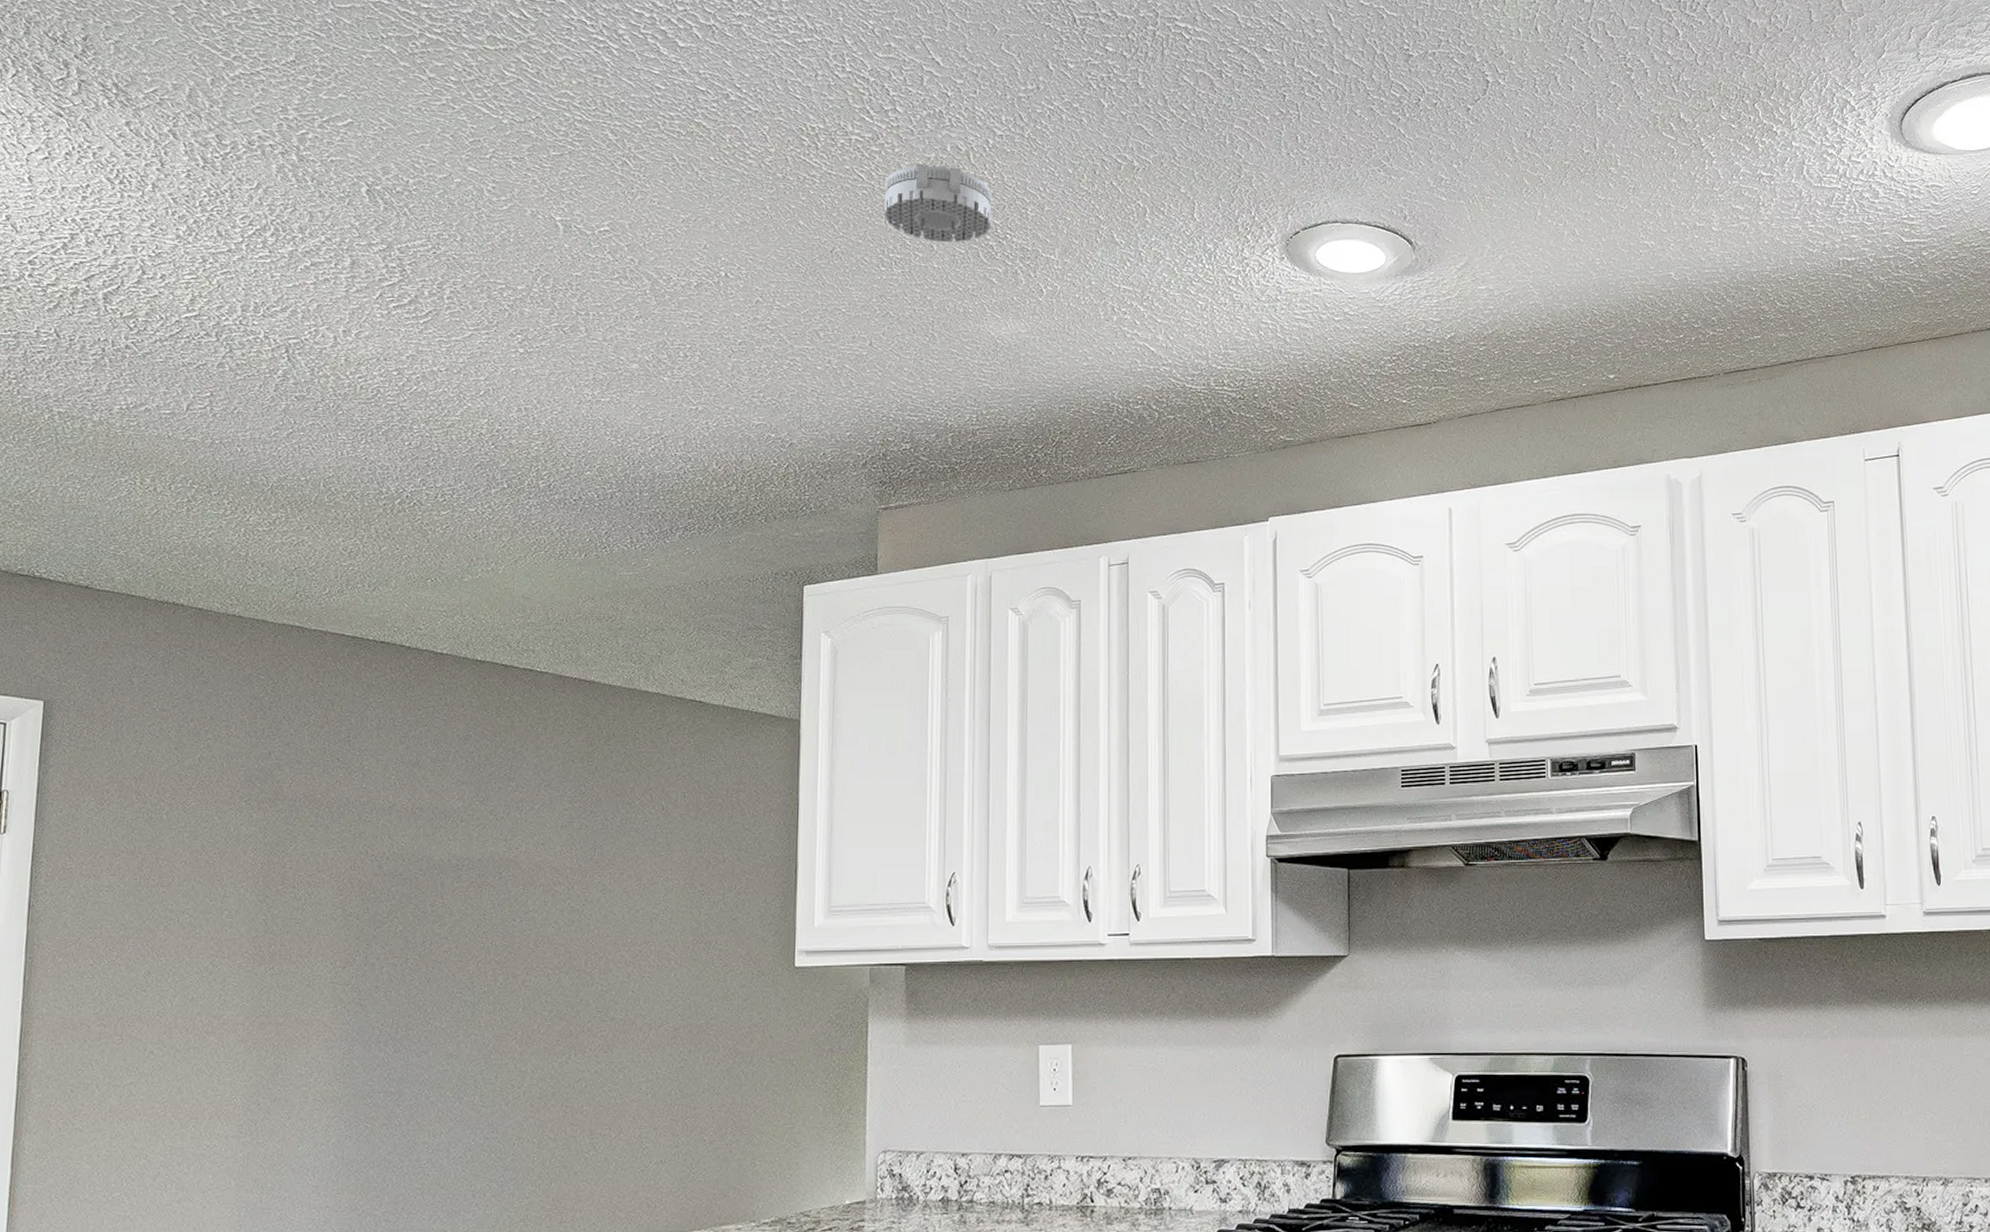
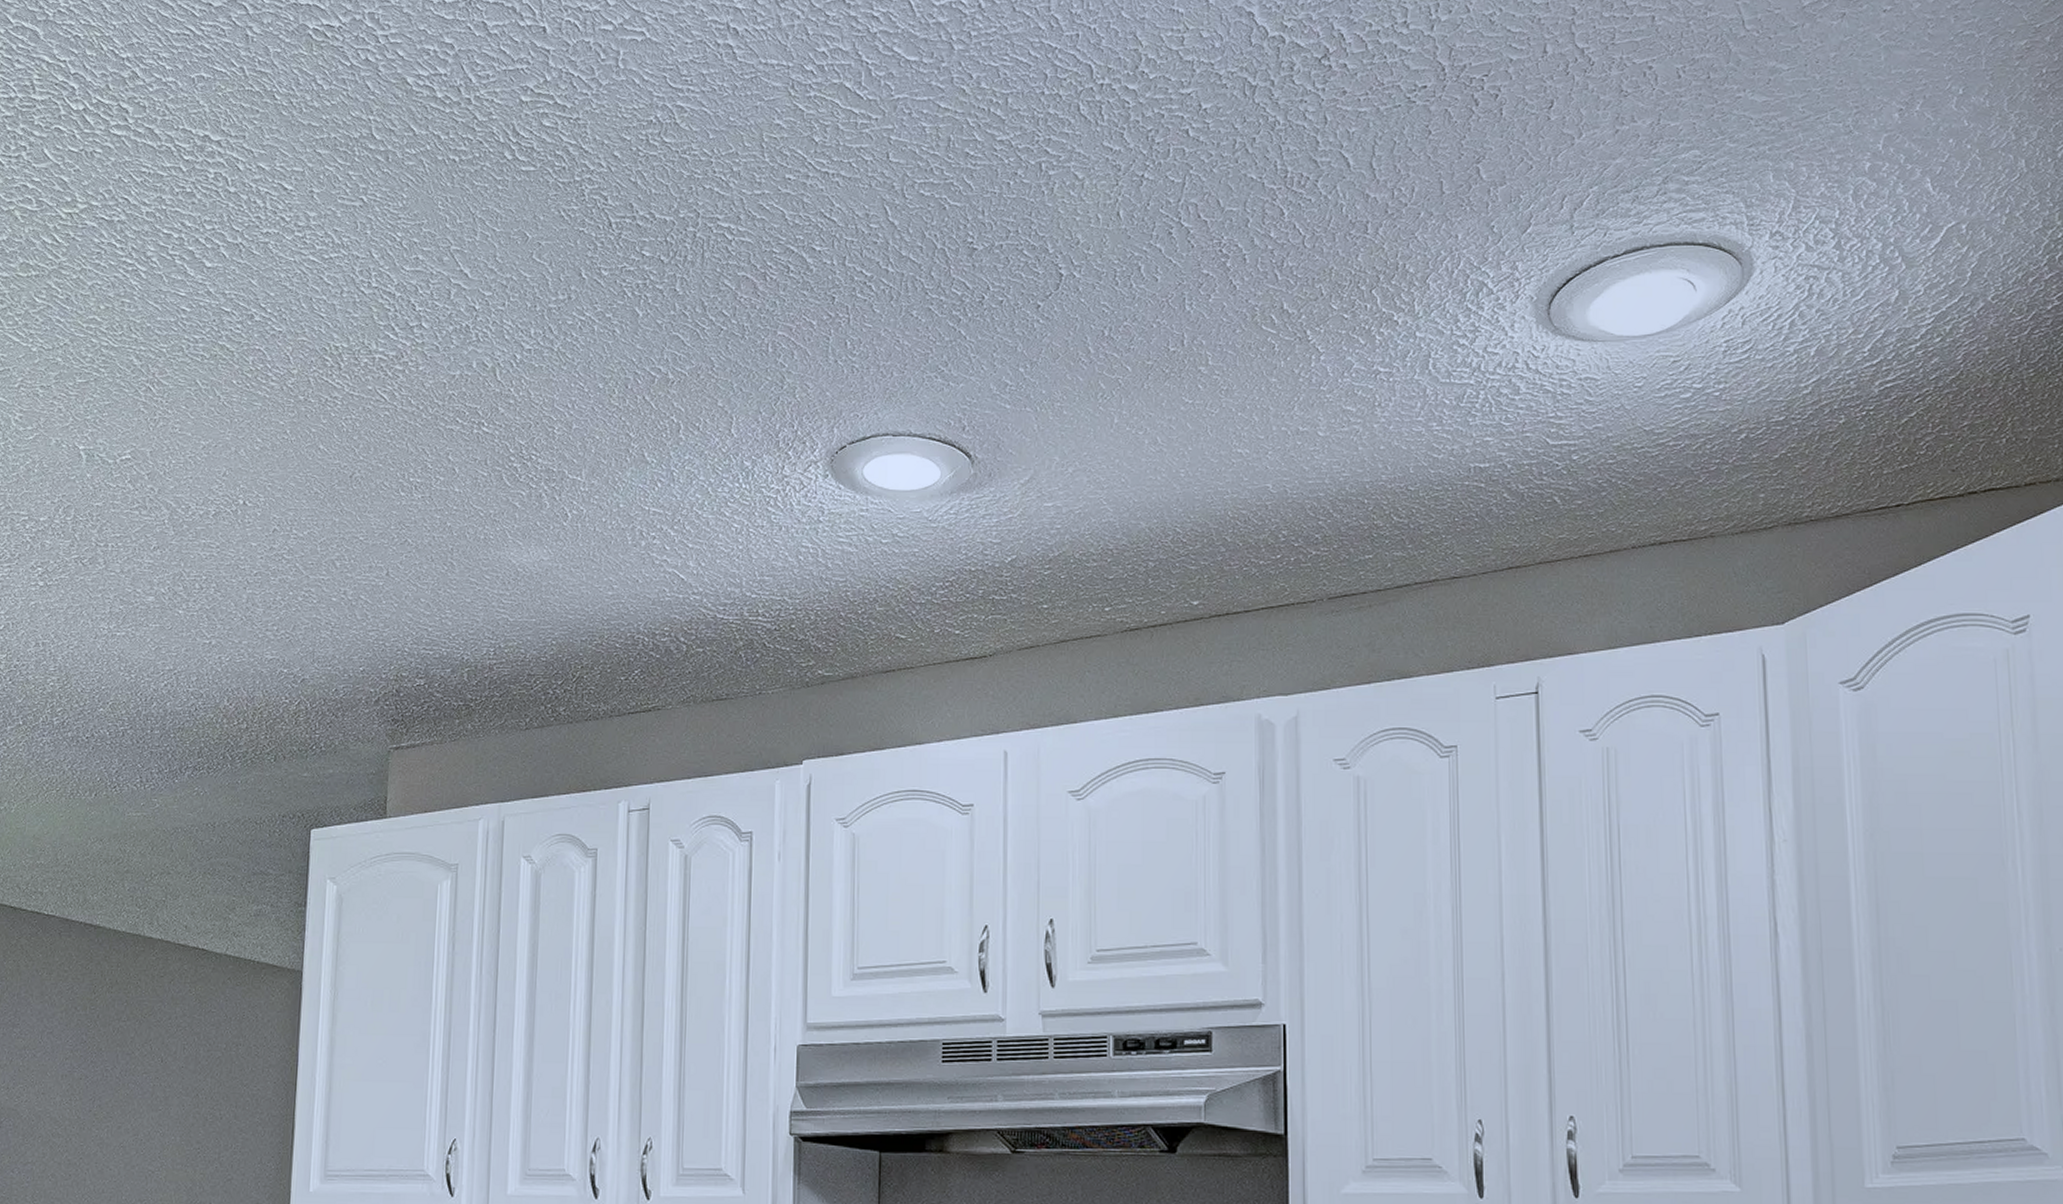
smoke detector: present [884,163,992,243] -> none [405,381,518,465]

